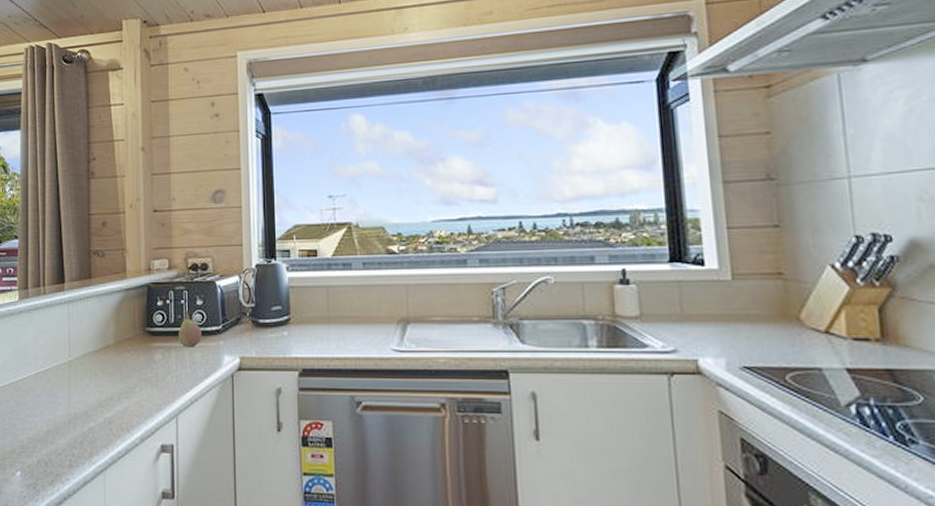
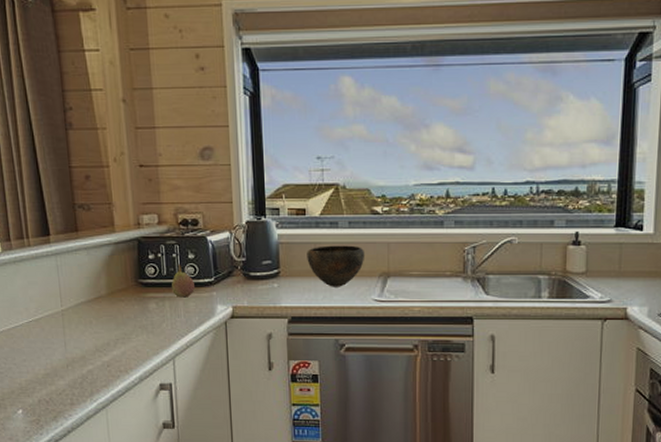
bowl: none [318,288,382,335] -> present [307,245,365,287]

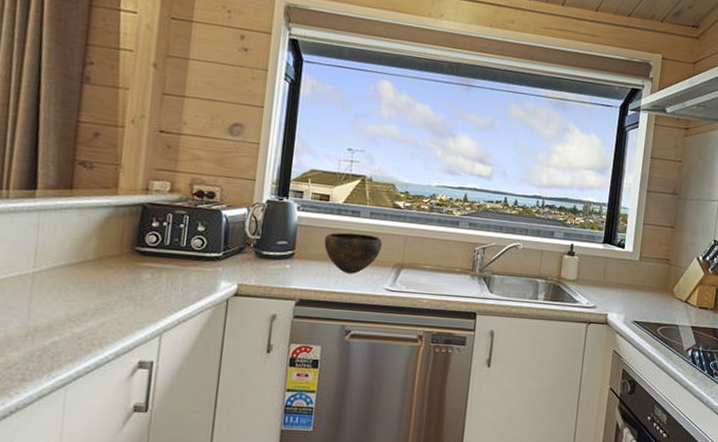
fruit: present [172,263,195,298] -> none [173,234,200,271]

